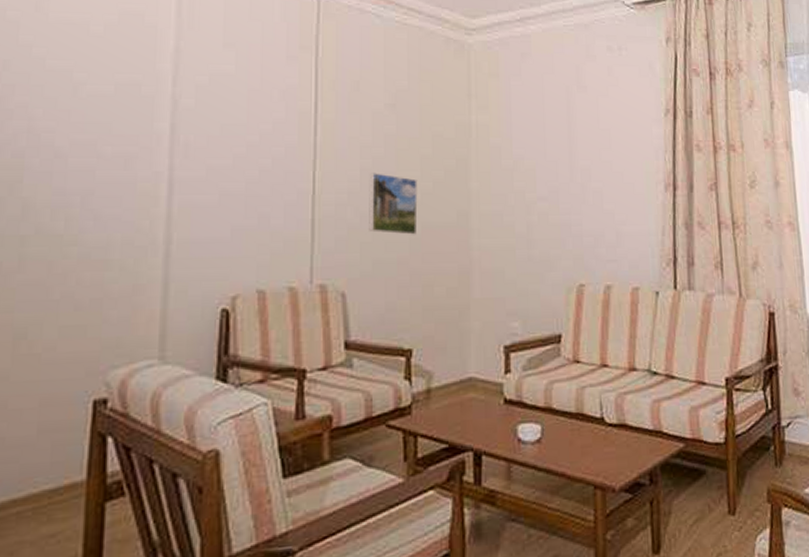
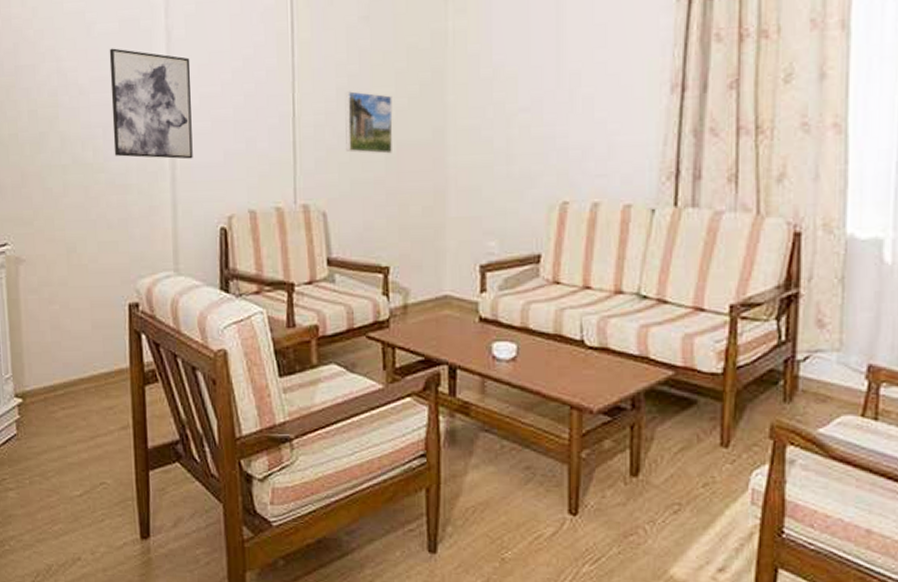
wall art: none [93,111,199,234] -> present [109,48,193,159]

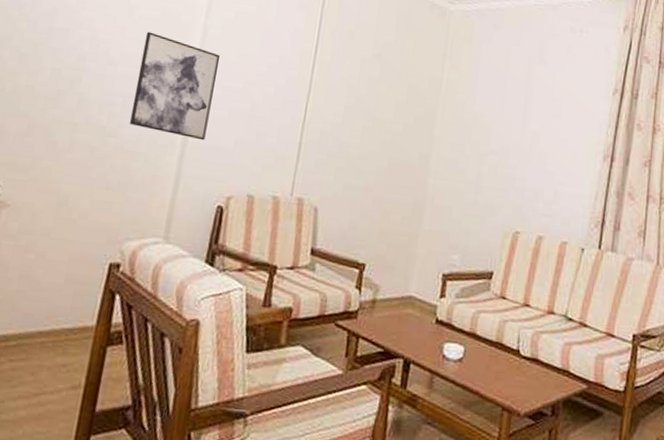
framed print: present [345,91,393,154] -> none [344,110,391,168]

